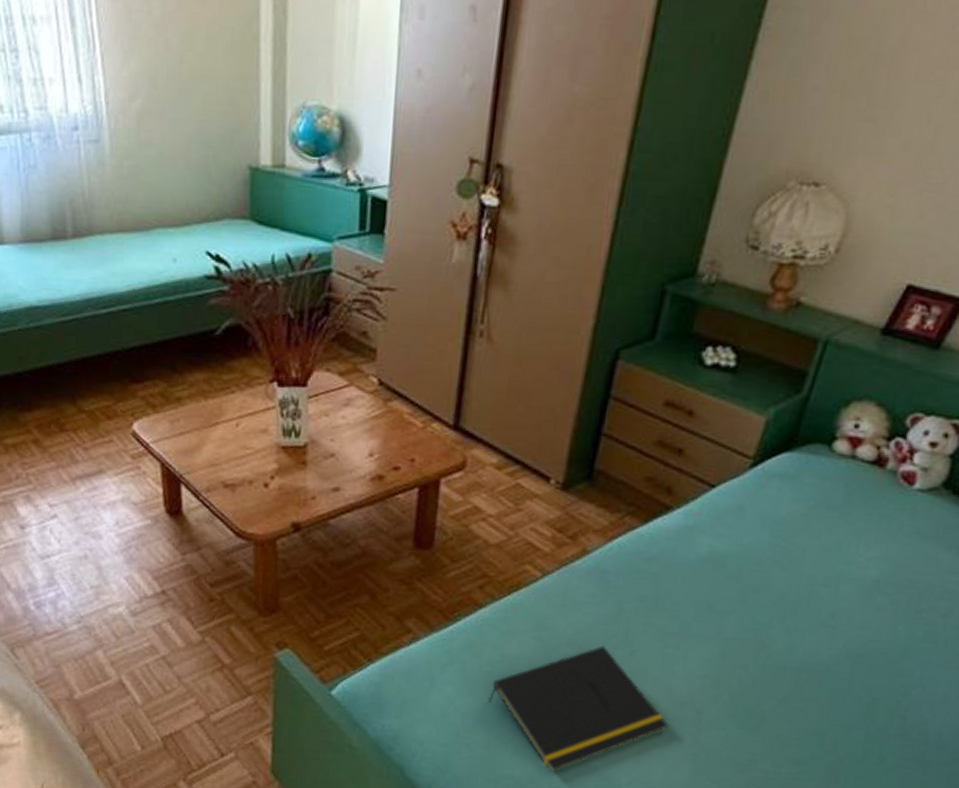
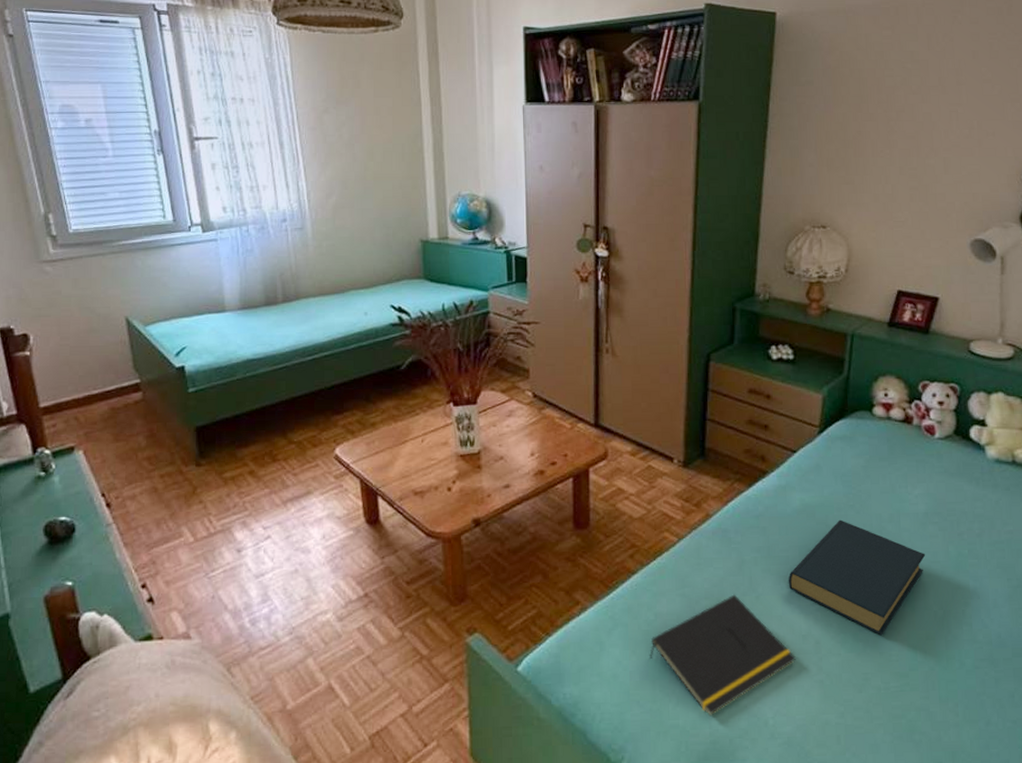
hardback book: none [674,575,865,716] -> present [788,519,926,636]

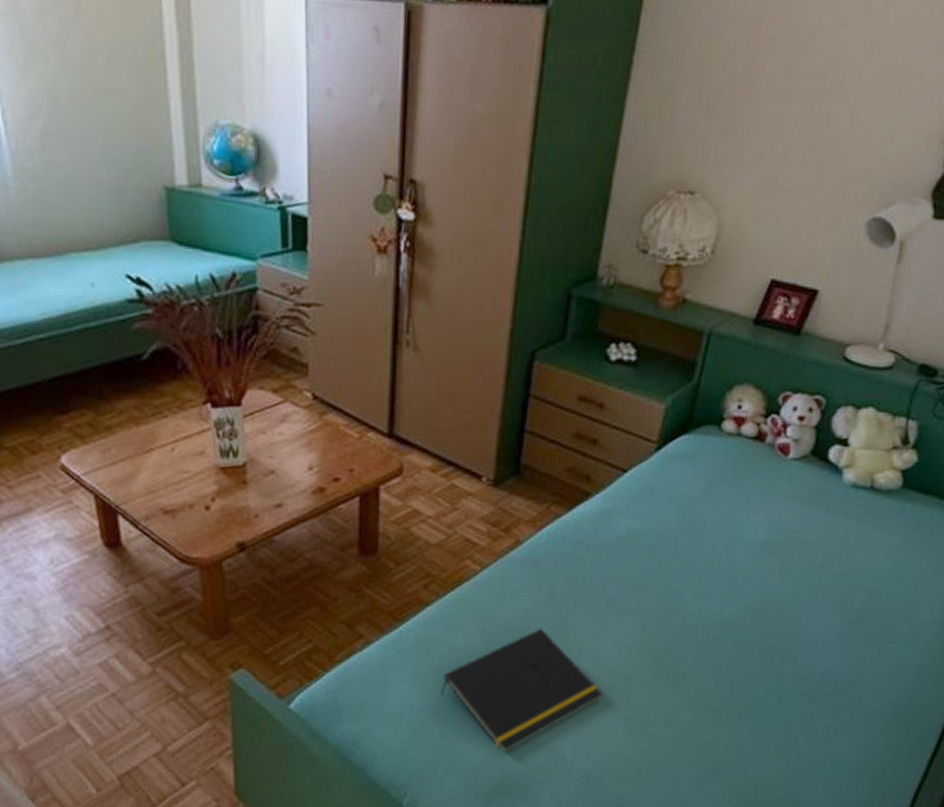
hardback book: present [788,519,926,636] -> none [602,548,759,671]

